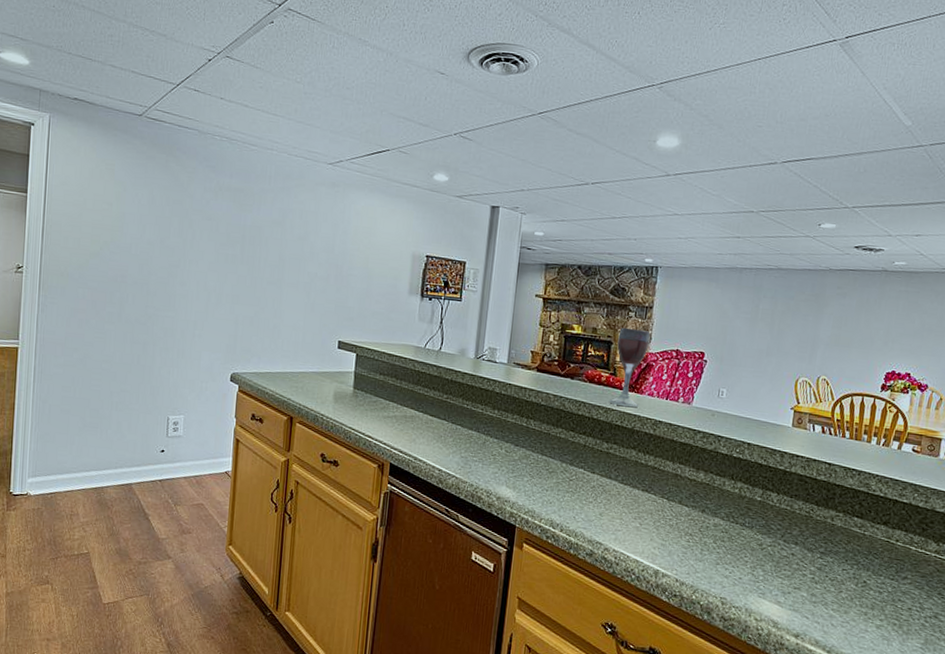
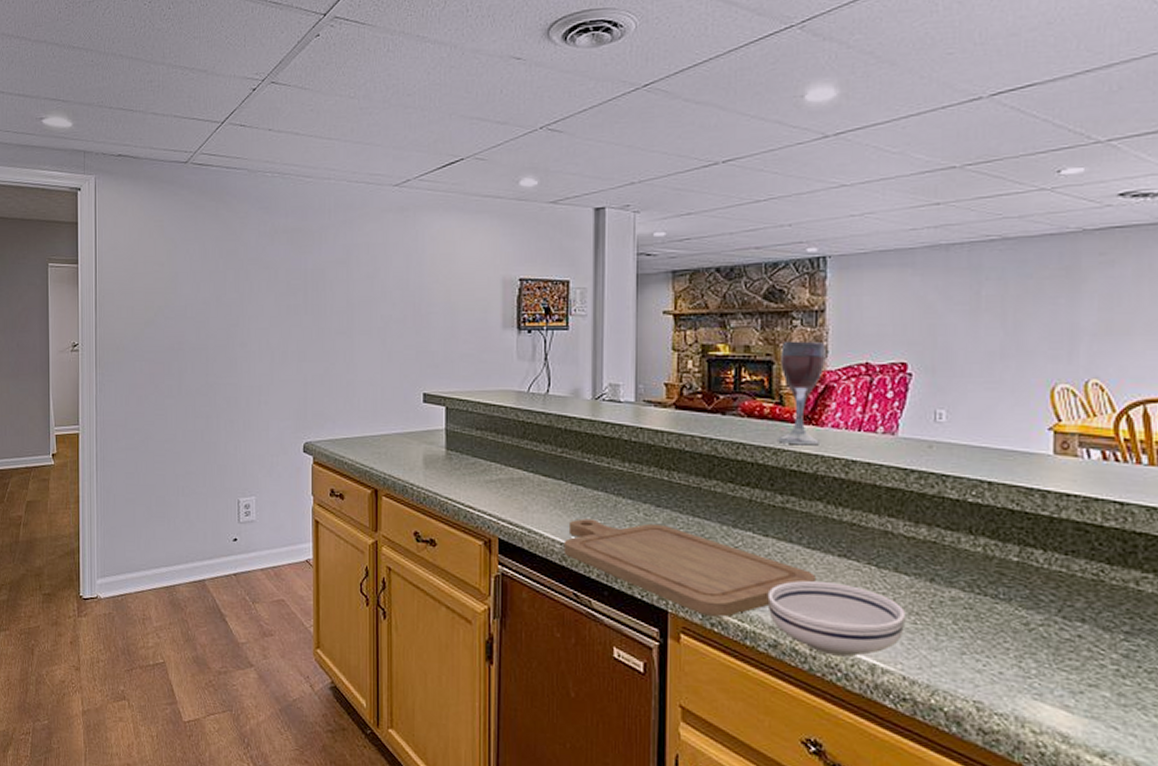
chopping board: none [441,451,625,532] -> present [563,518,815,617]
bowl: none [589,507,684,565] -> present [767,580,907,657]

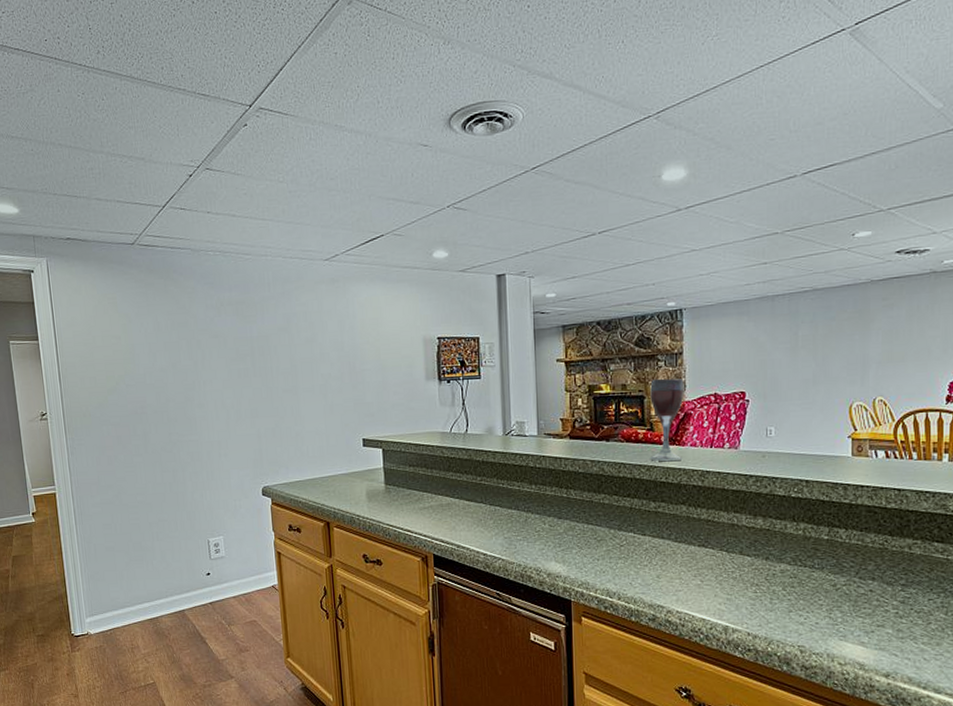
chopping board: present [563,518,815,617] -> none [486,532,682,601]
bowl: present [767,580,907,657] -> none [646,566,749,623]

